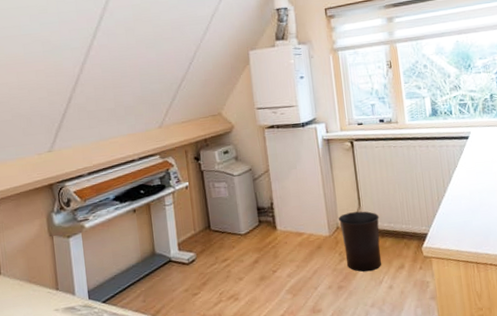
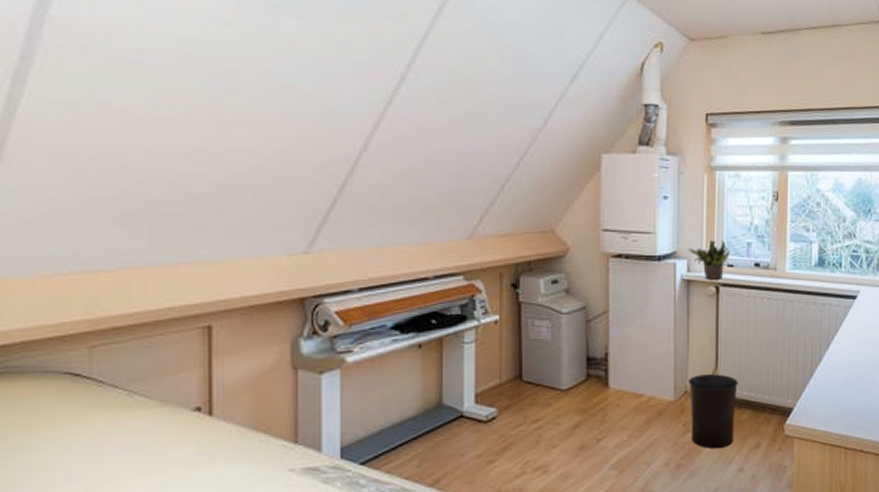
potted plant: none [325,105,358,137] -> present [688,240,730,280]

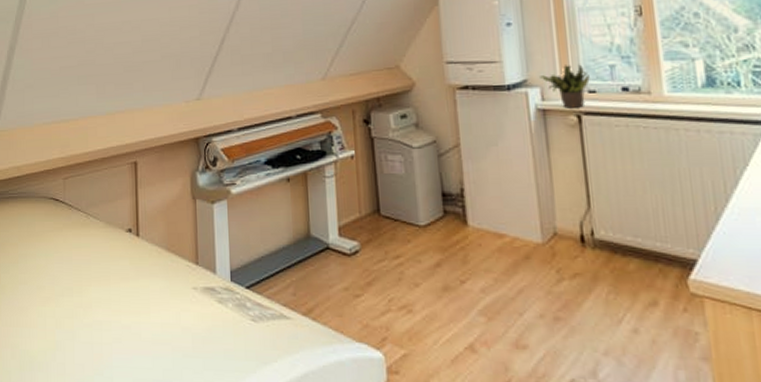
waste bin: present [689,374,738,448] -> none [557,214,622,302]

